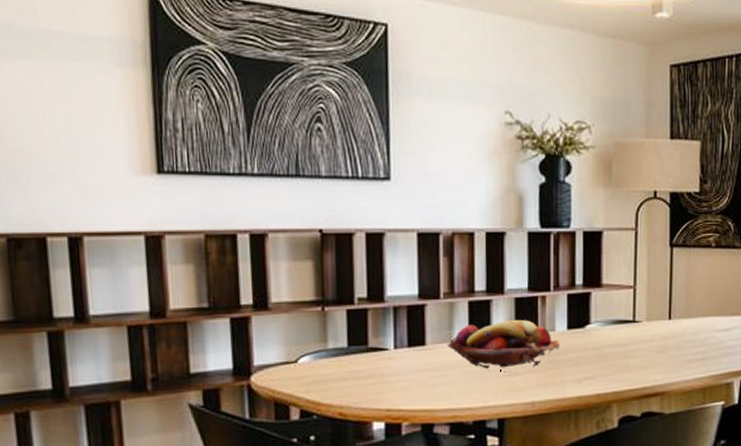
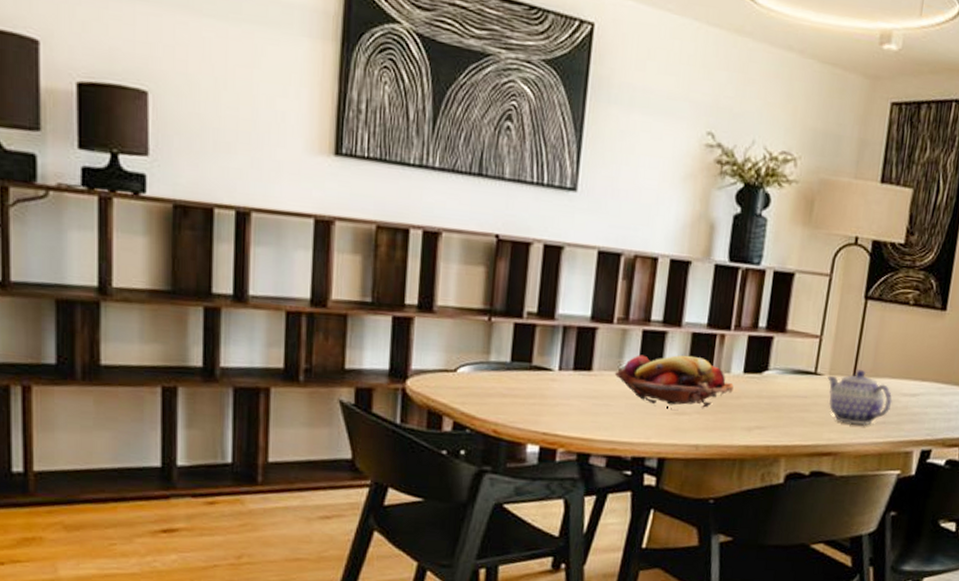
teapot: none [646,313,708,365] -> present [828,370,893,426]

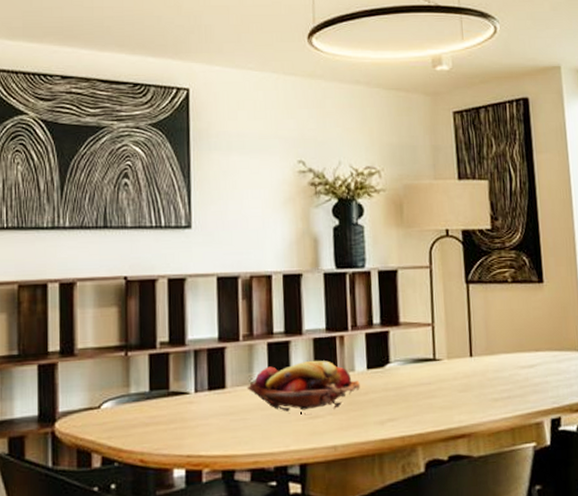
teapot: present [828,370,893,426] -> none [447,350,513,404]

